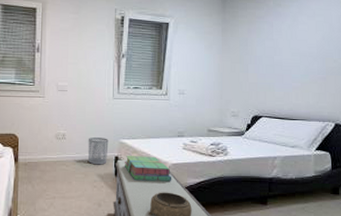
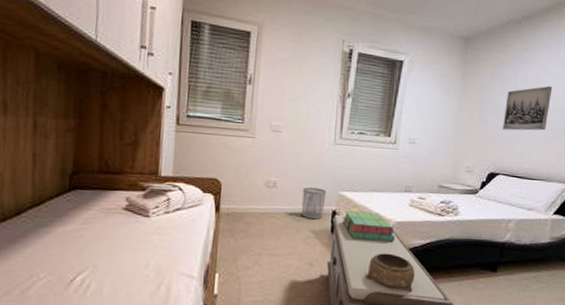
wall art: none [262,35,306,77] -> present [503,85,552,131]

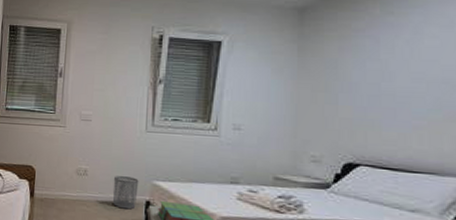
wall art: present [503,85,552,131] -> none [361,53,437,112]

